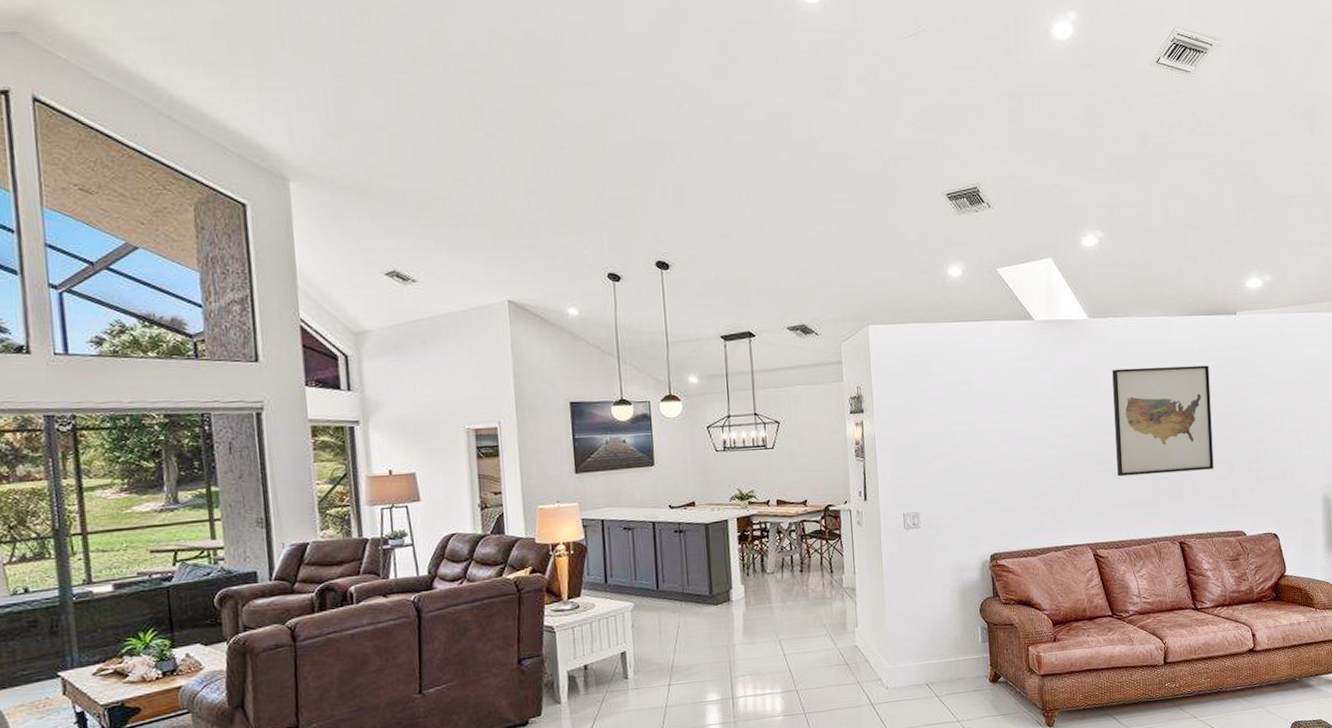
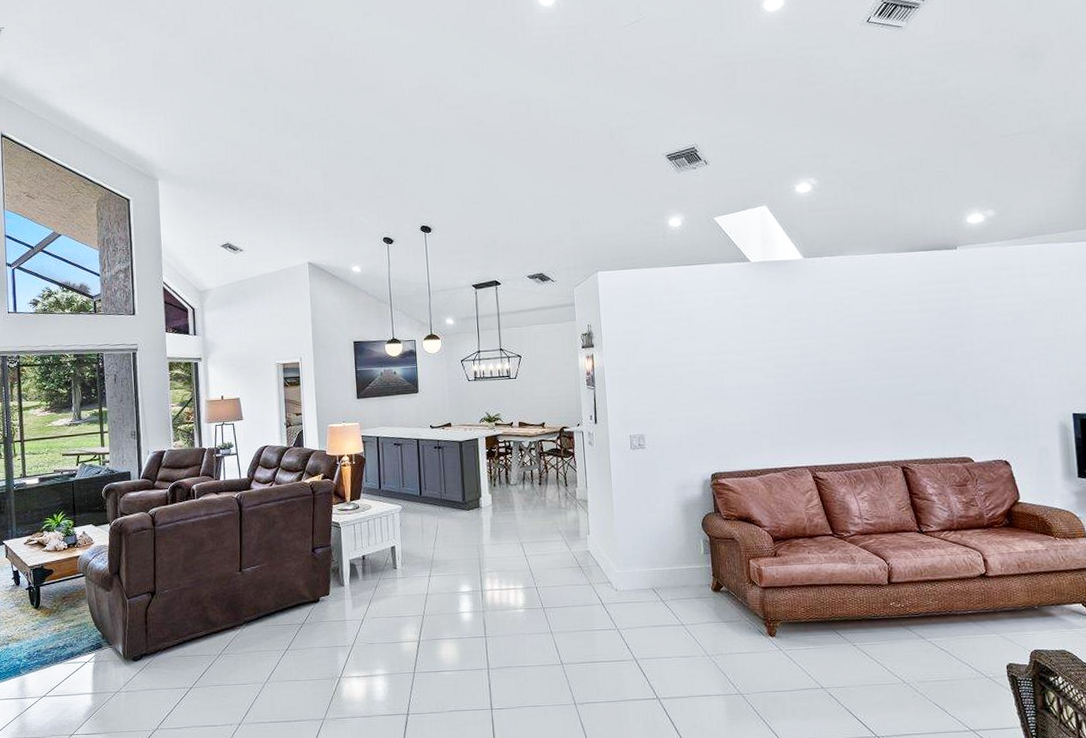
wall art: present [1112,365,1214,477] -> none [828,298,937,404]

